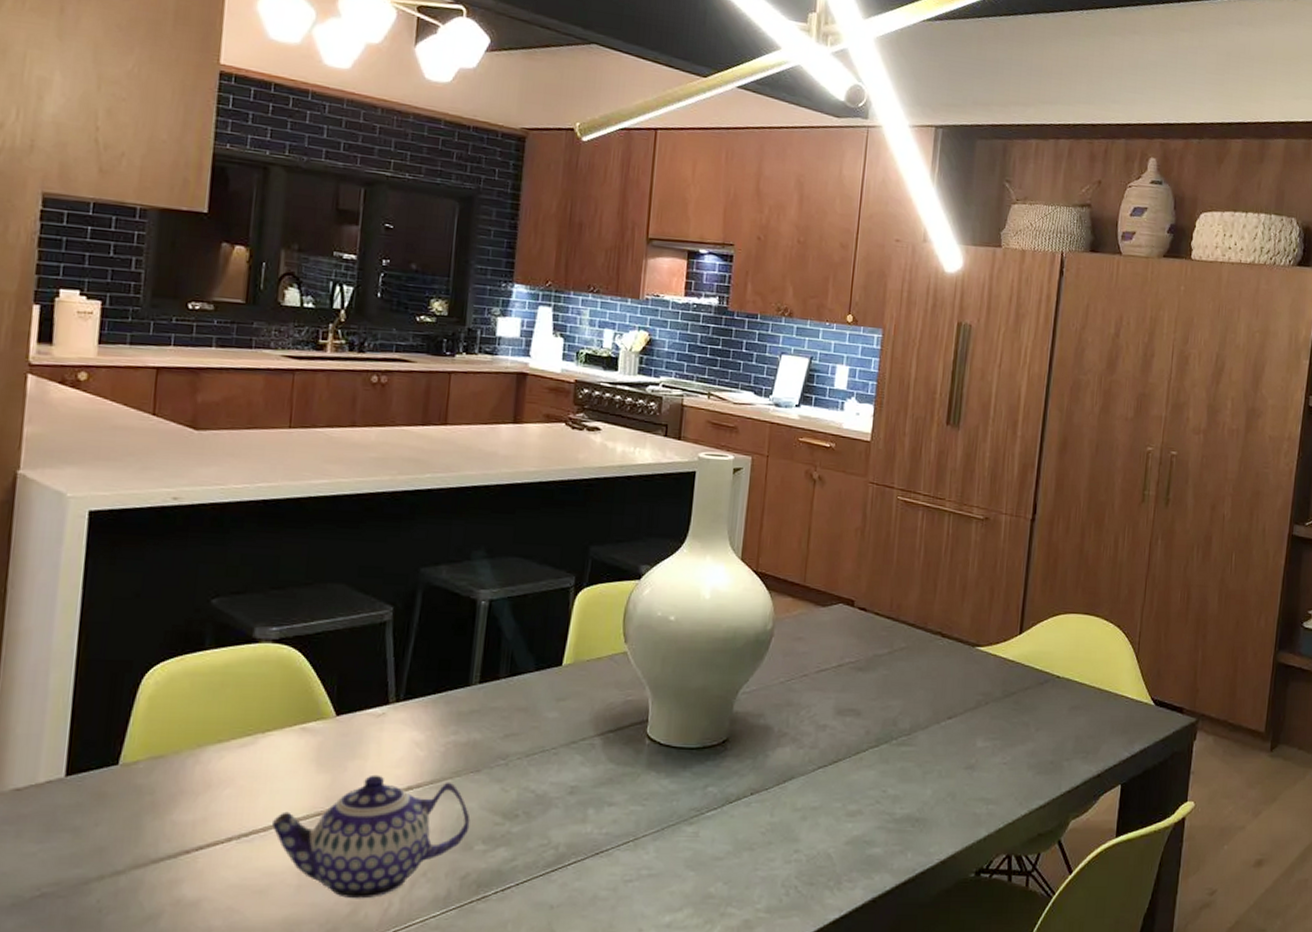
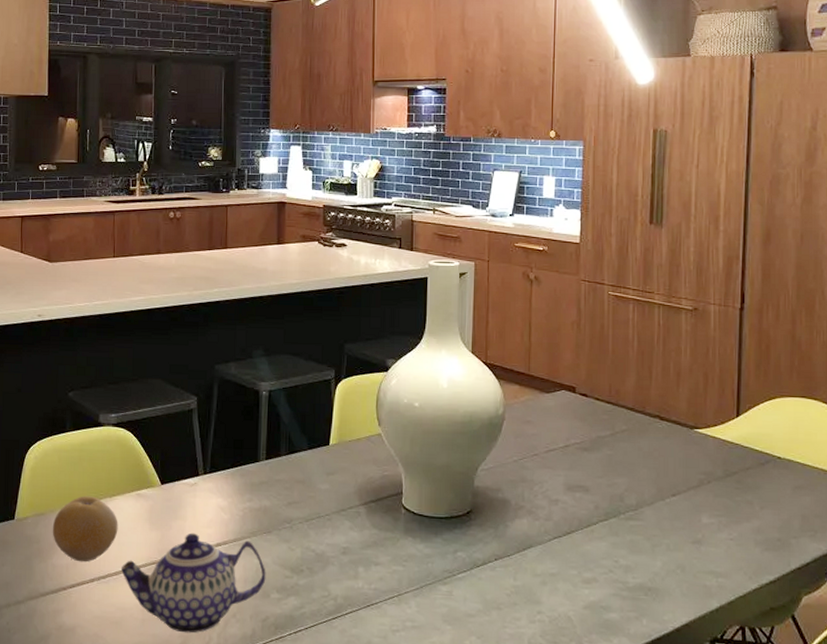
fruit: none [174,732,272,817] -> present [52,496,118,562]

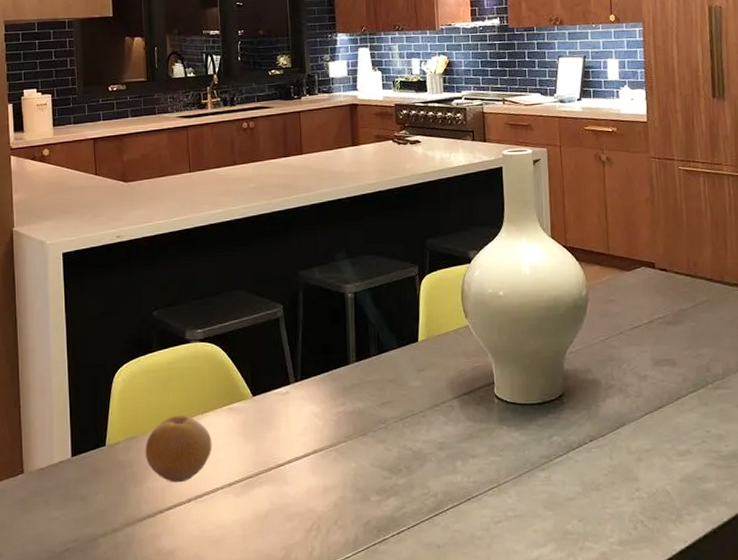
teapot: present [120,533,266,633] -> none [217,442,365,545]

